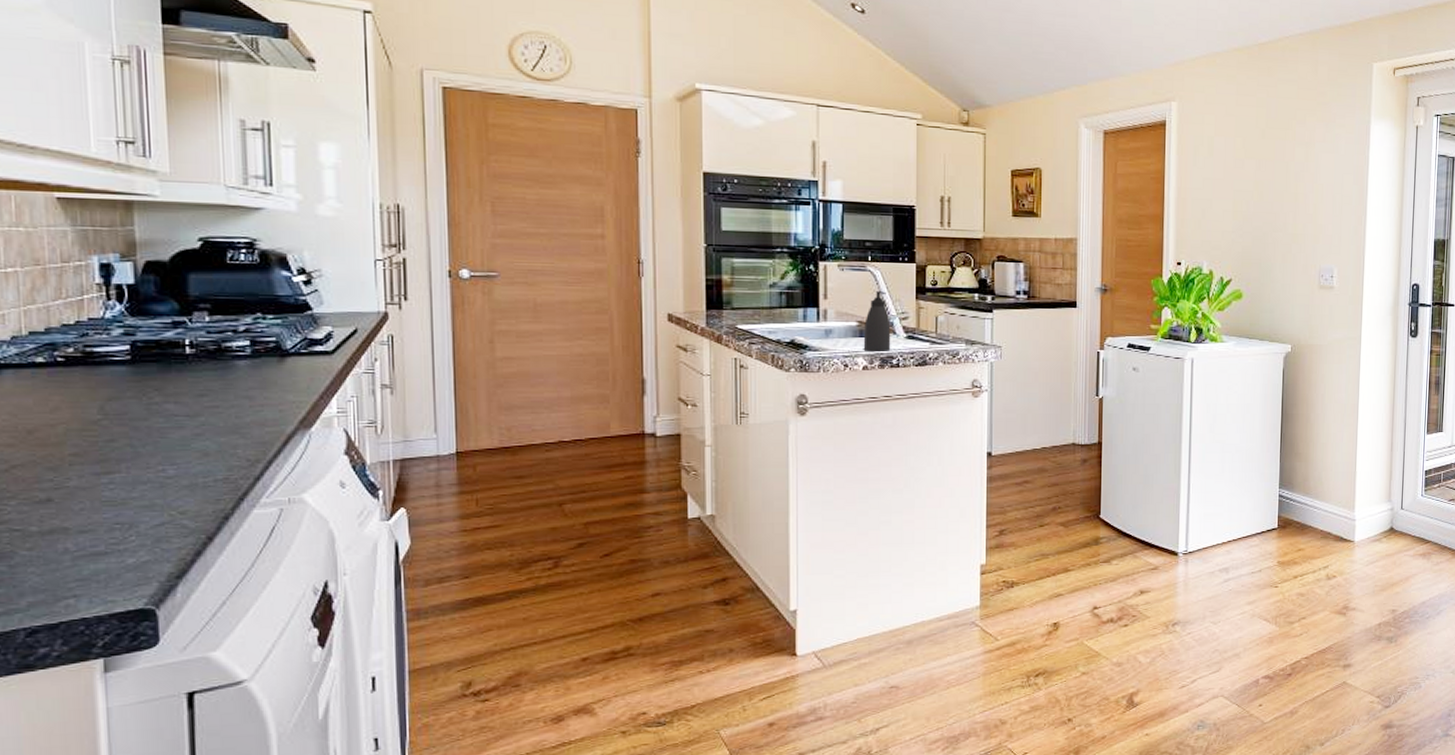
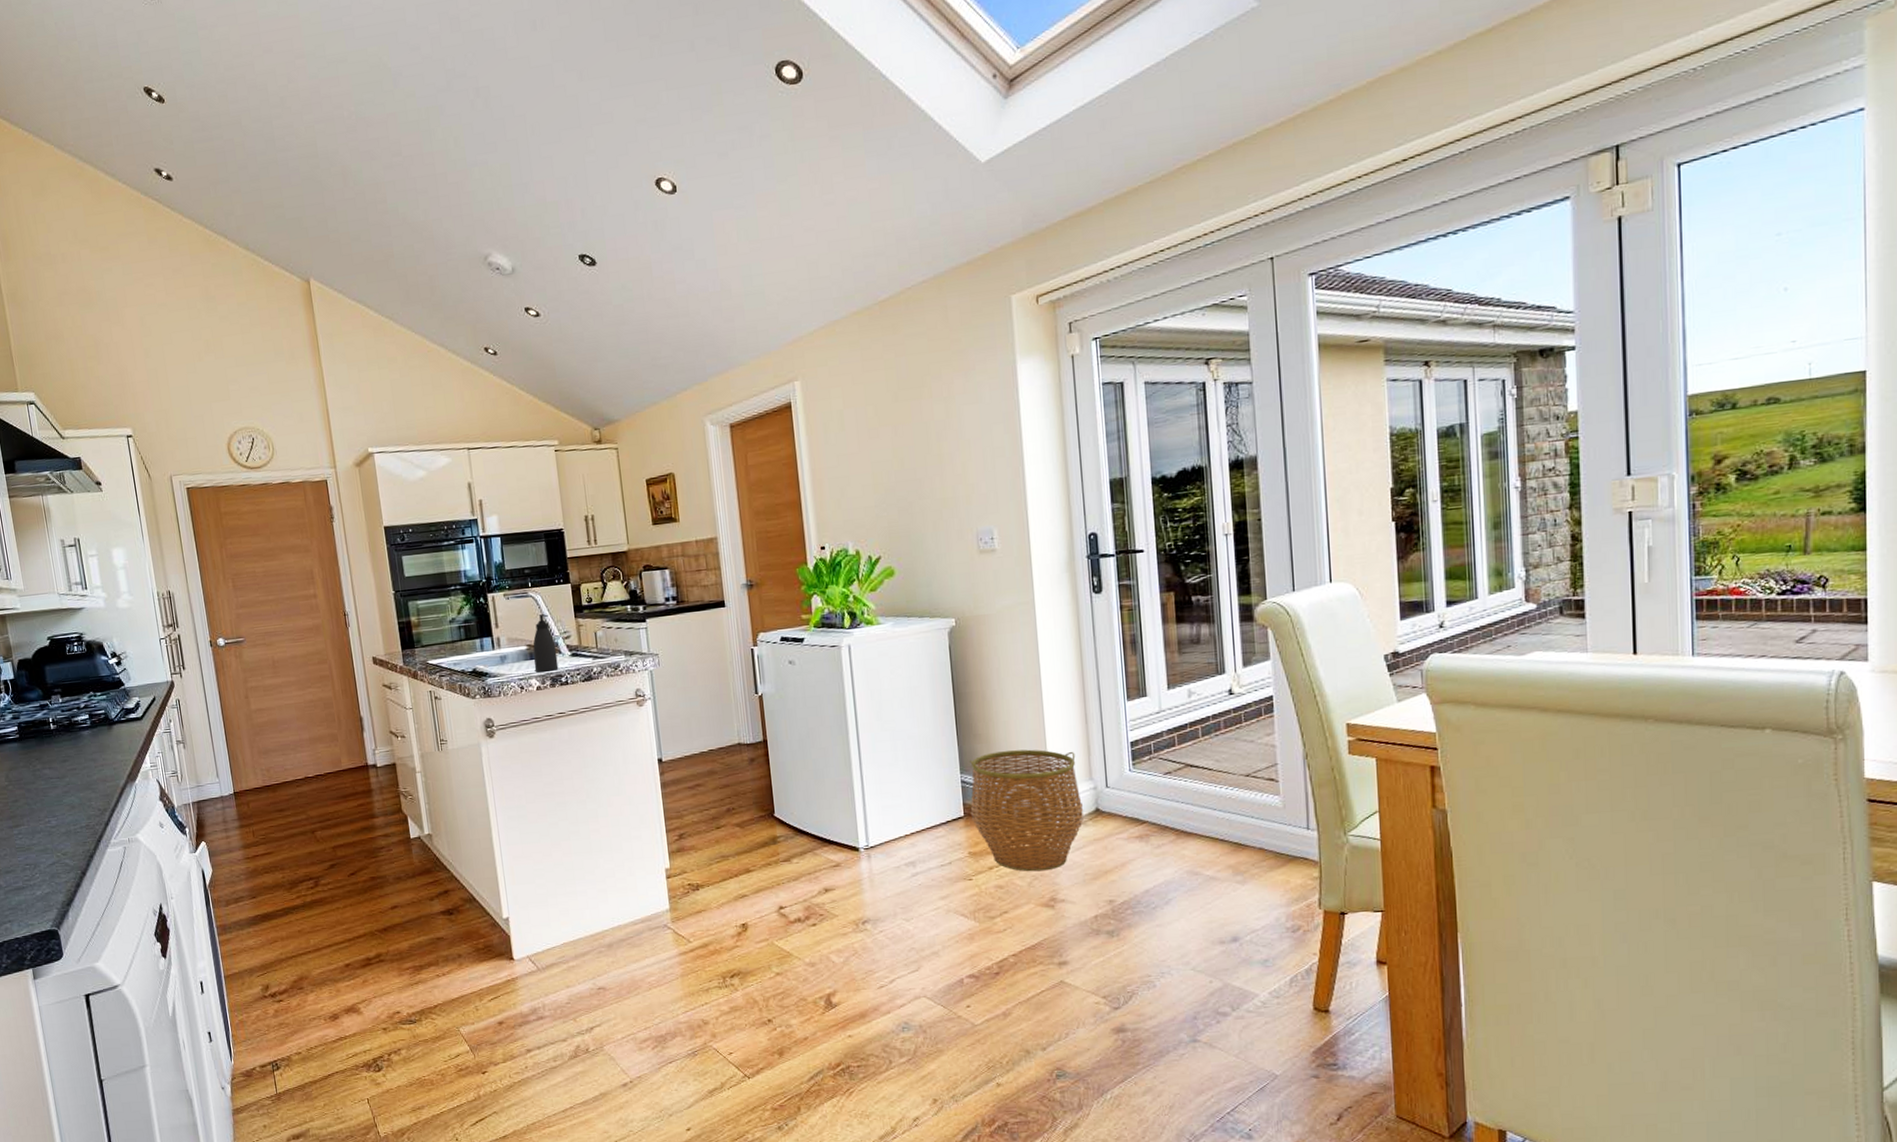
basket: none [1283,470,1381,582] -> present [970,749,1084,872]

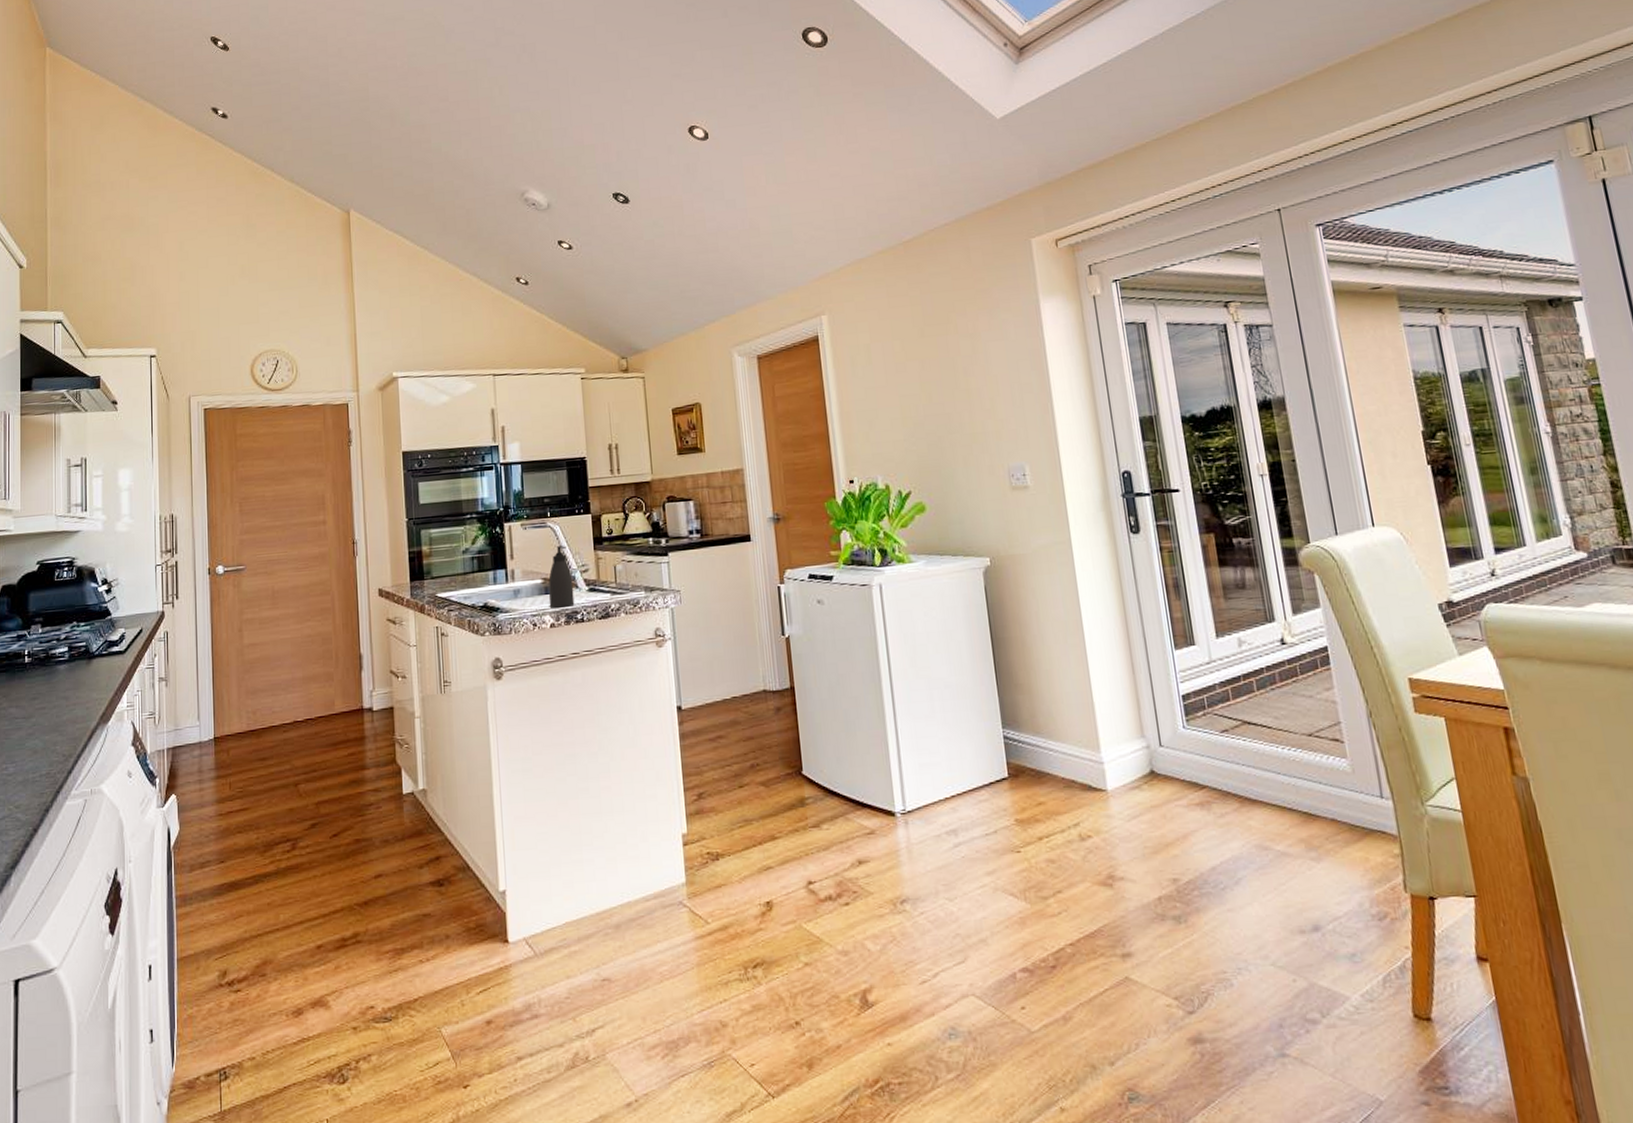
basket: present [970,749,1084,872] -> none [1012,701,1138,844]

